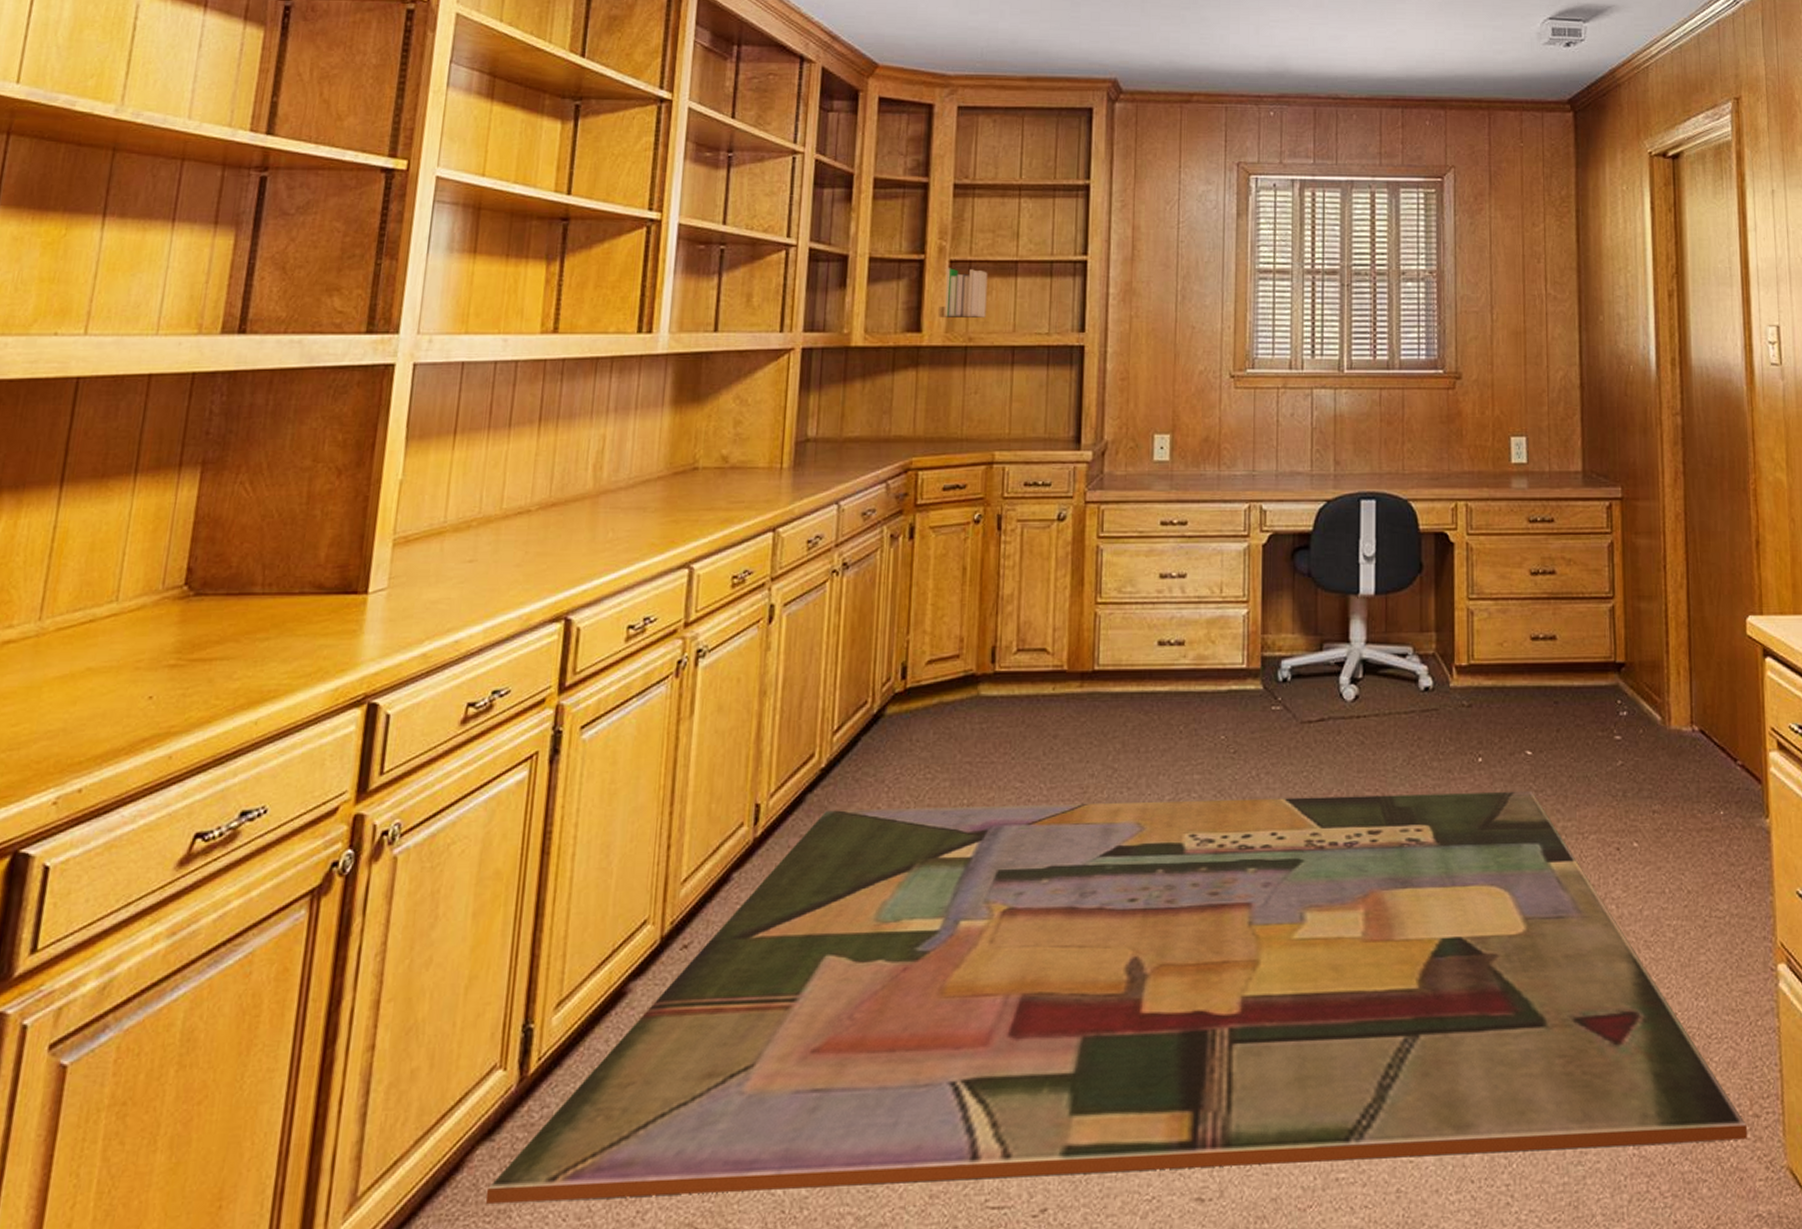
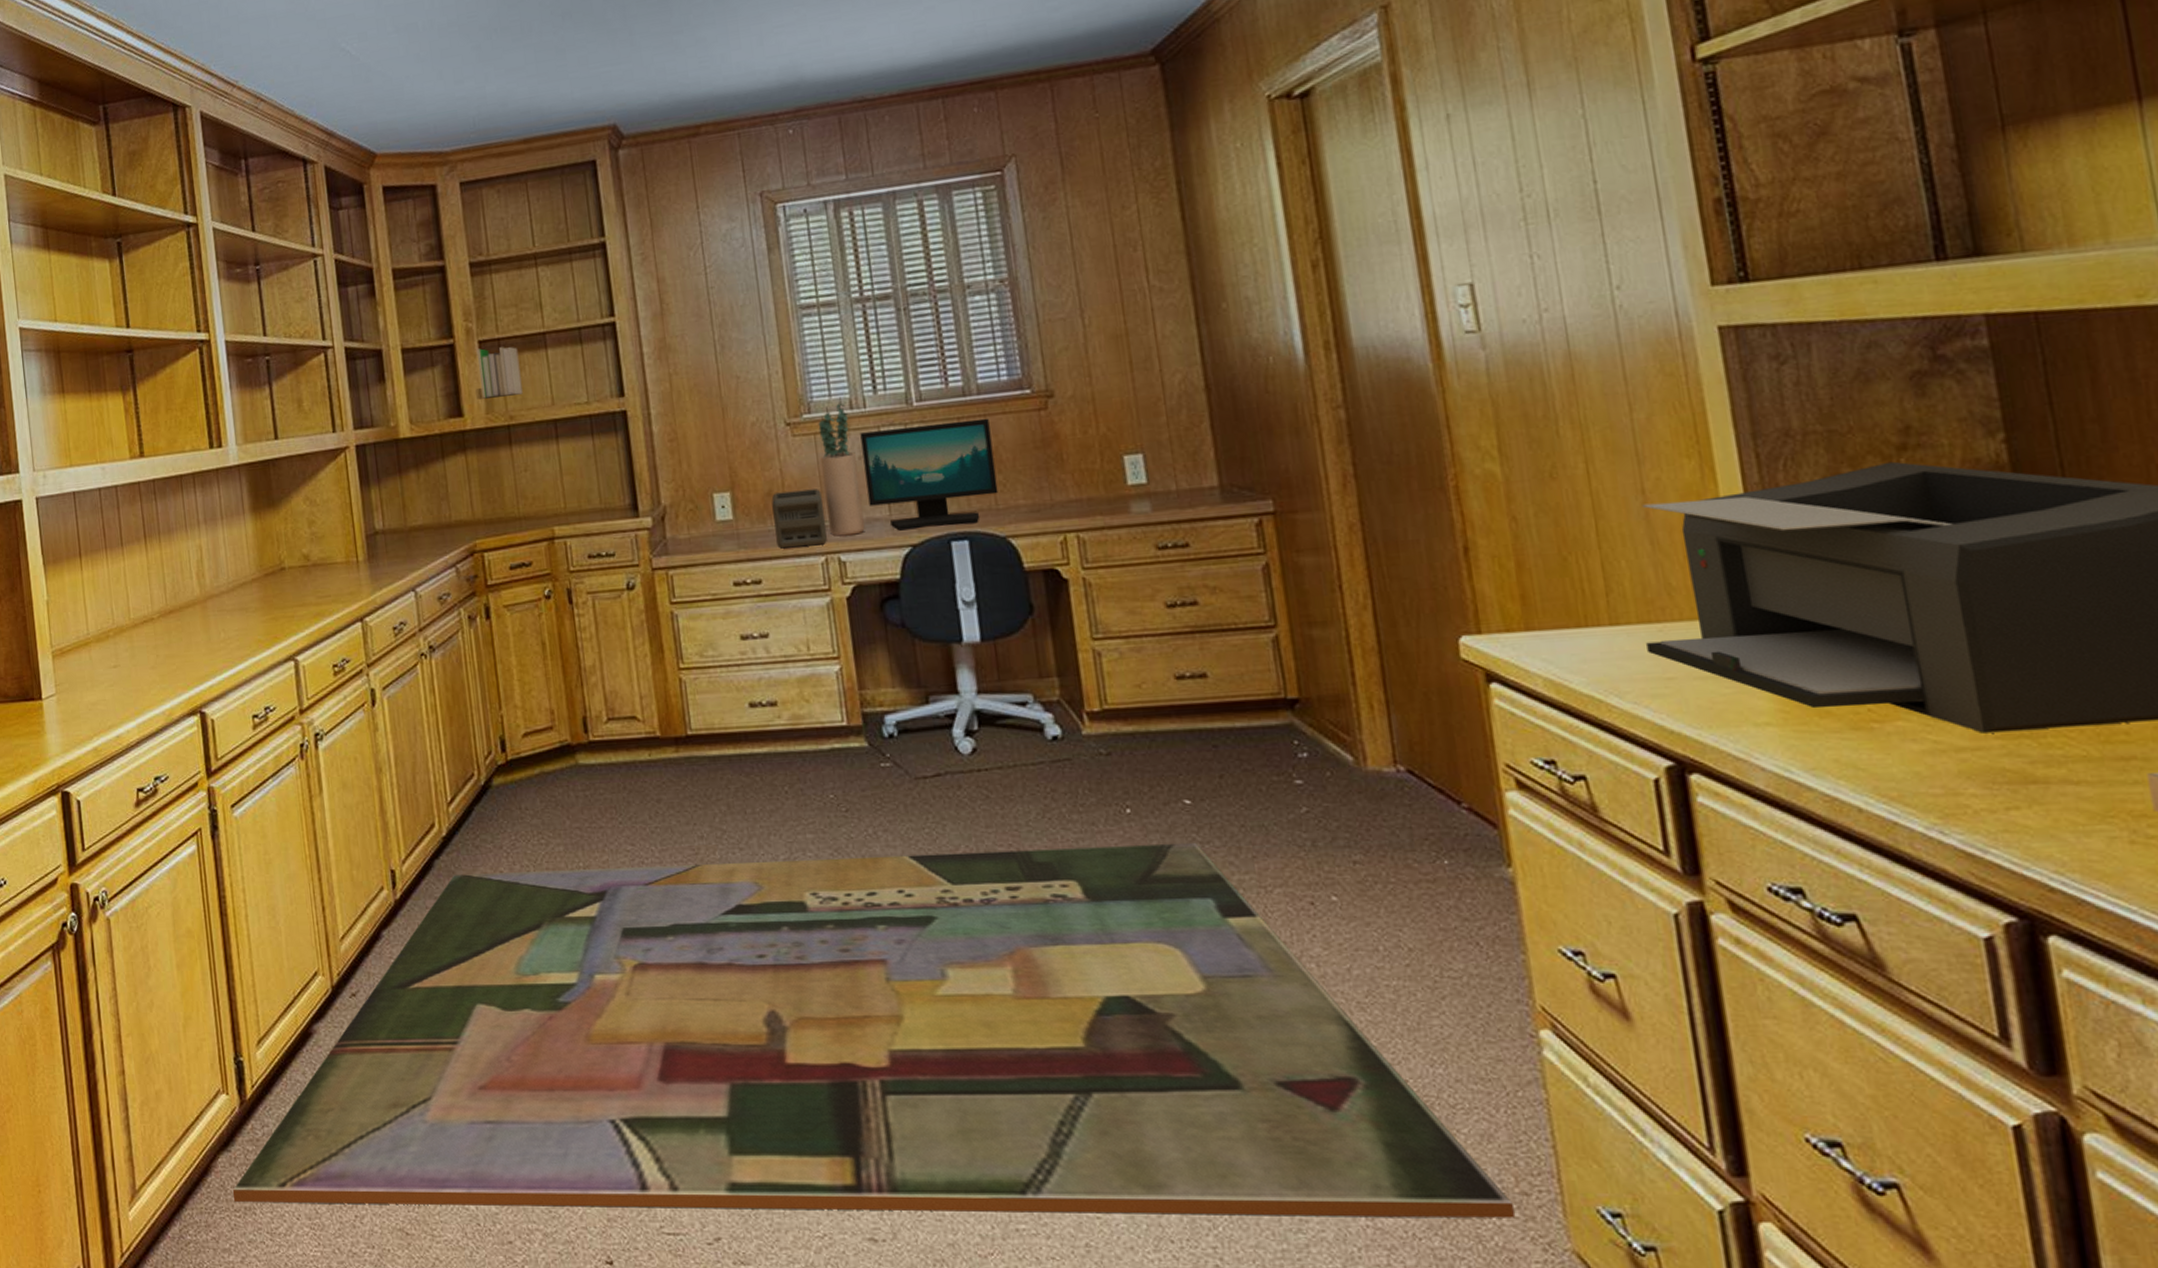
desk organizer: none [1206,439,1253,493] -> present [771,489,827,549]
vase: none [1255,357,1288,486] -> present [818,397,865,537]
computer monitor: none [1294,391,1406,486] -> present [860,418,999,531]

